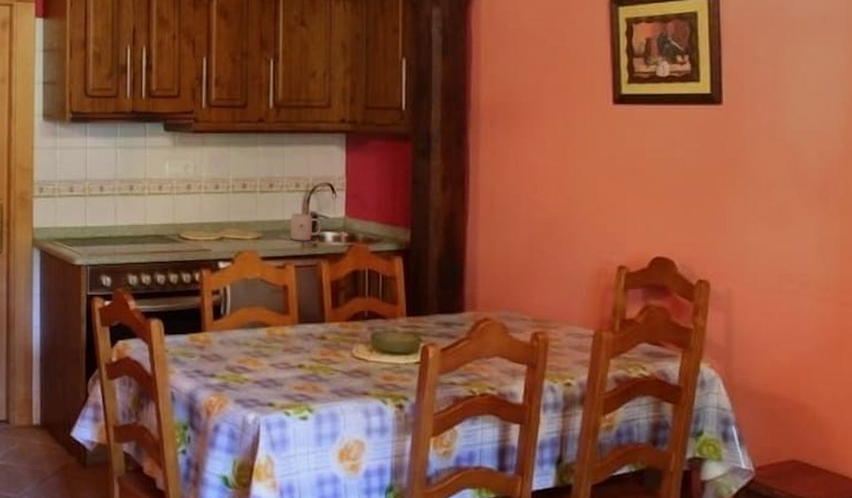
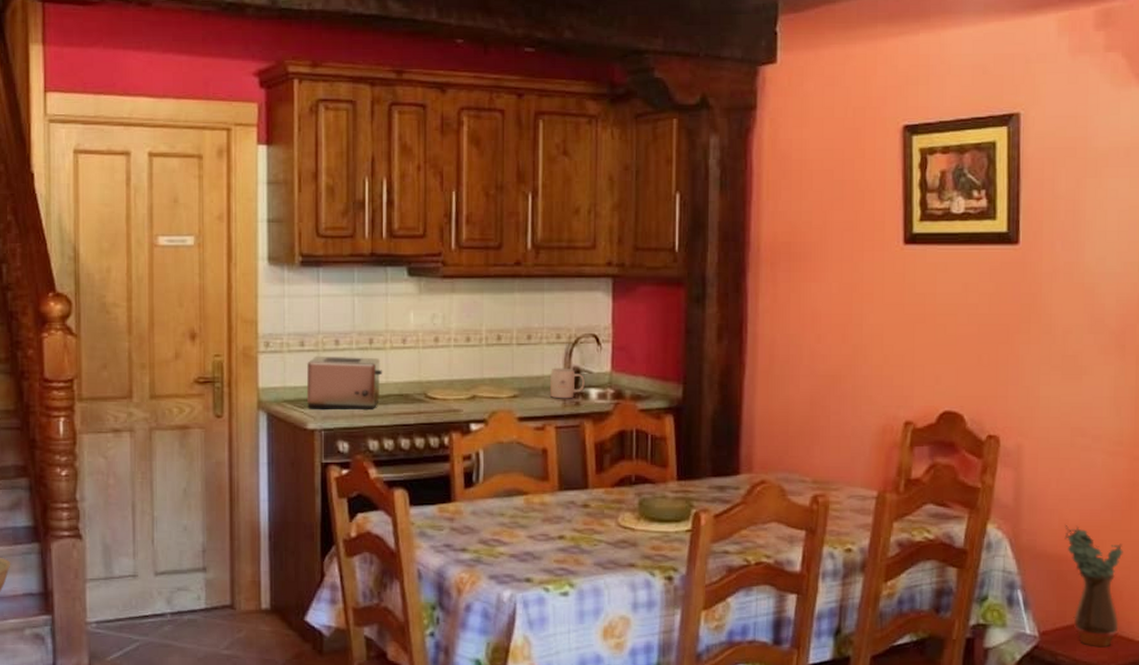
toaster: none [74,200,142,249] -> present [306,356,383,411]
vase: none [776,365,835,484] -> present [1064,524,1123,648]

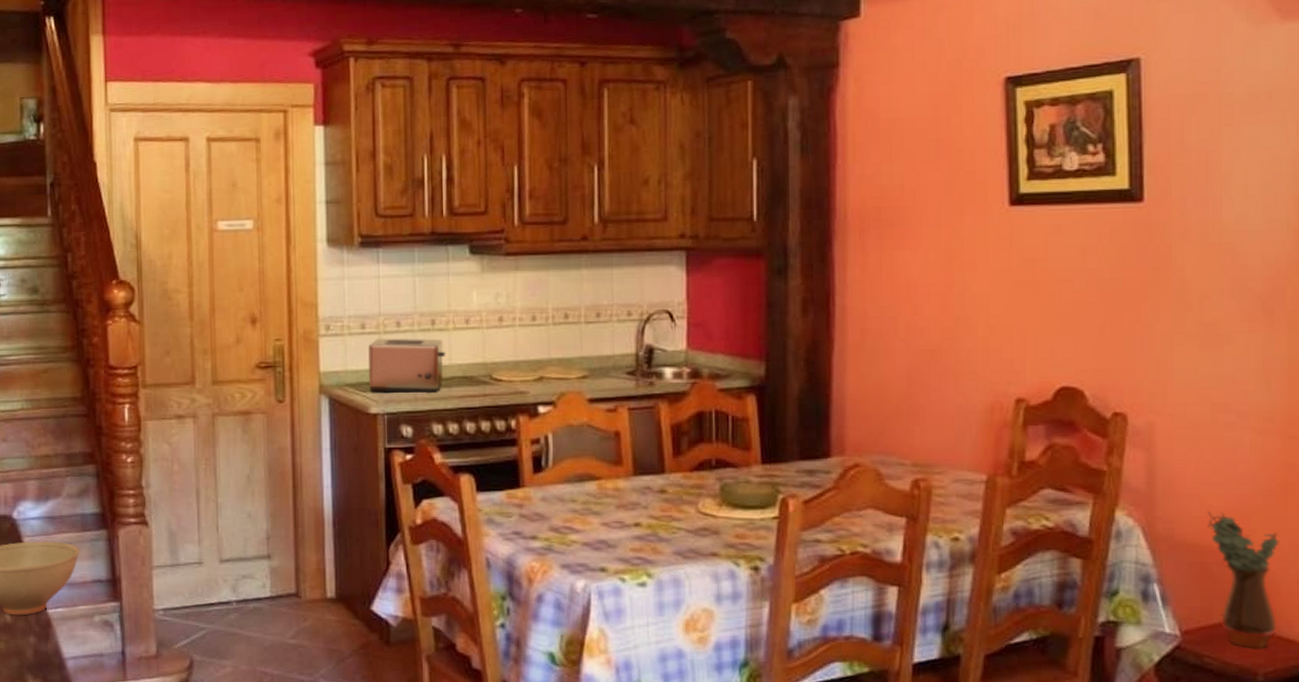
mug: present [549,367,585,399] -> none [620,346,659,379]

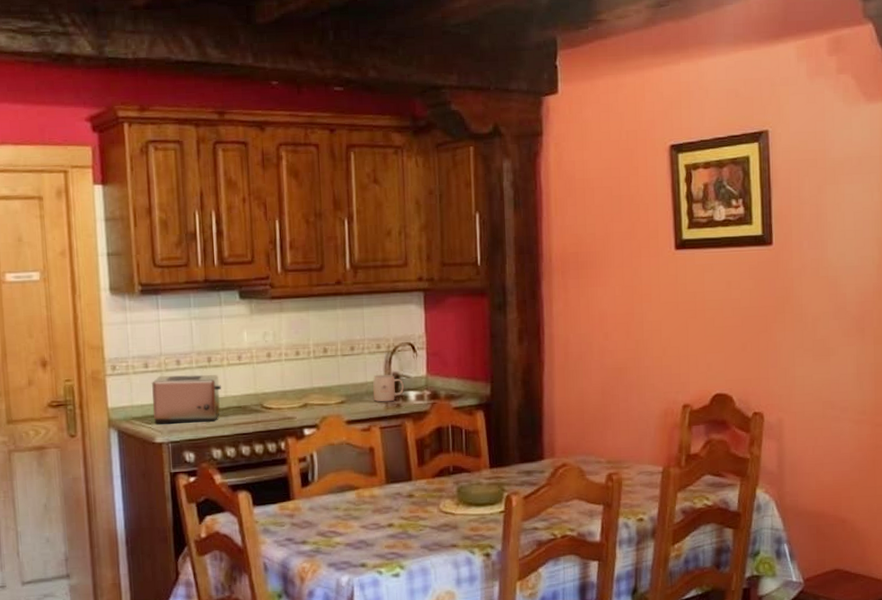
mug: none [620,346,659,379] -> present [372,374,404,402]
vase: present [1207,511,1279,649] -> none [821,485,870,589]

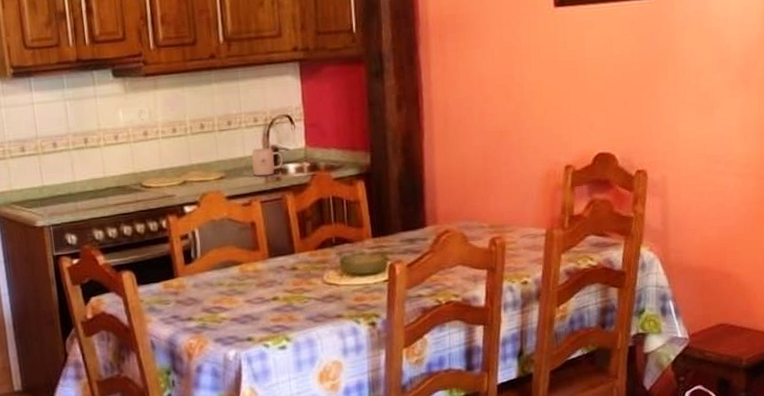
toaster: present [152,374,222,424] -> none [29,156,100,208]

